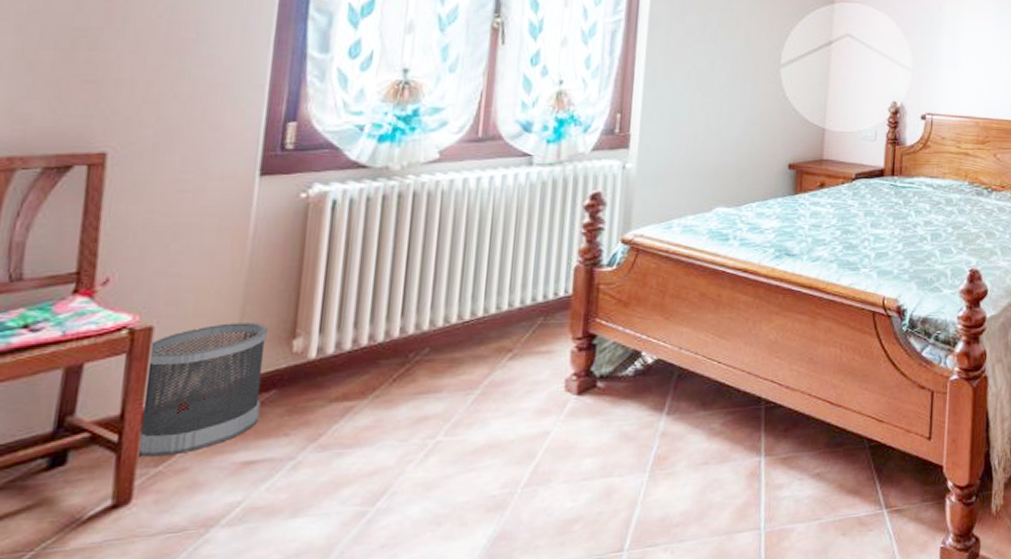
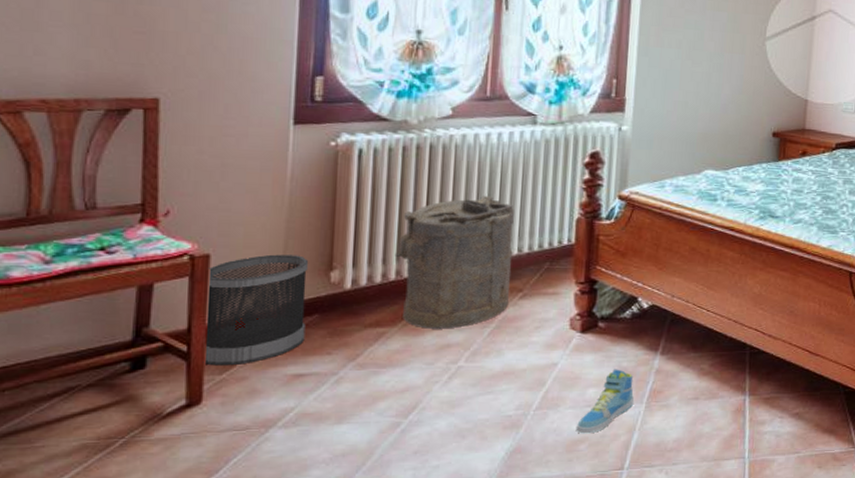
laundry hamper: none [368,245,505,400] -> present [394,195,514,329]
sneaker: none [569,434,637,512] -> present [575,369,635,434]

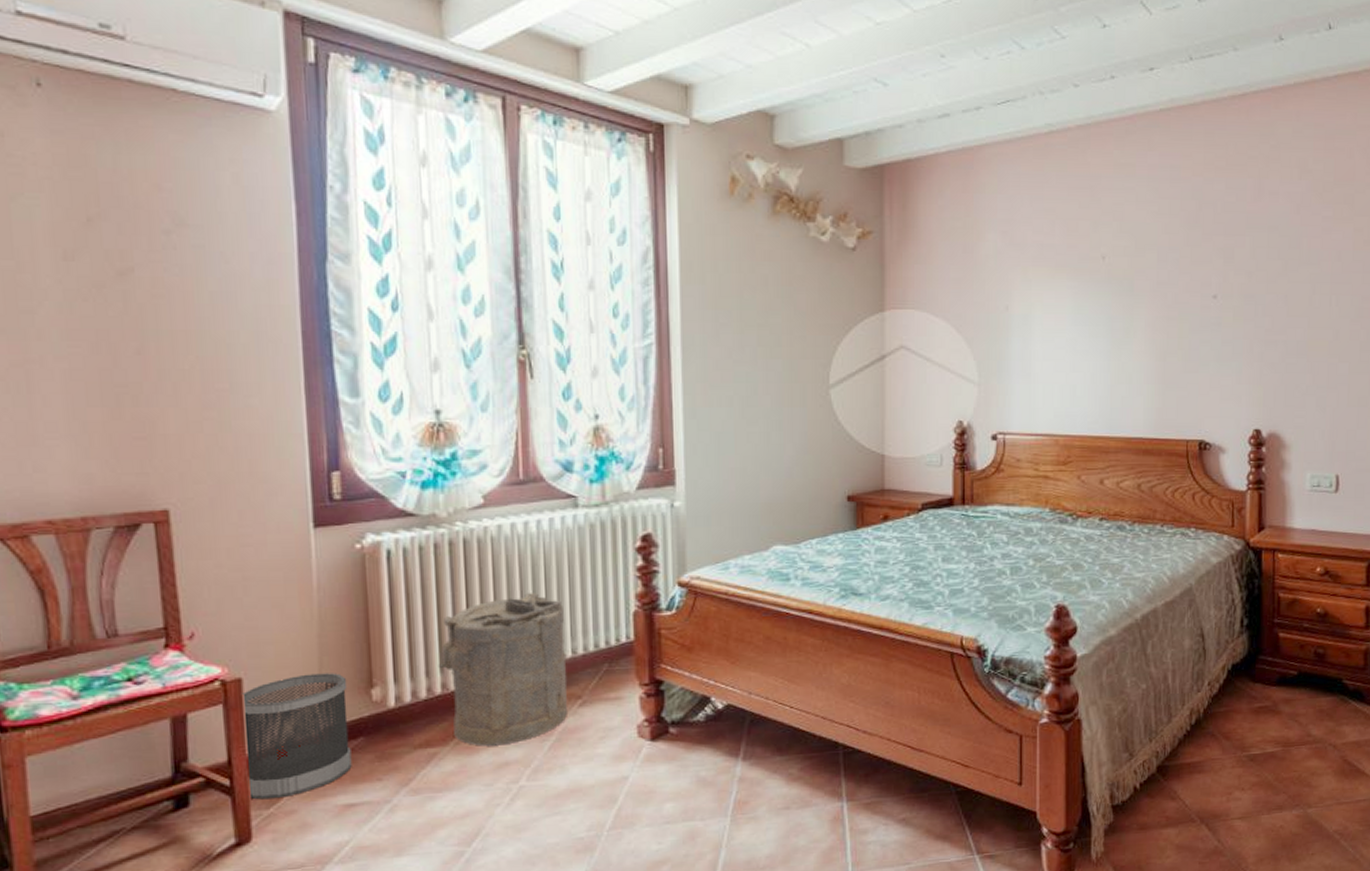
sneaker: present [575,369,635,434] -> none [655,779,718,854]

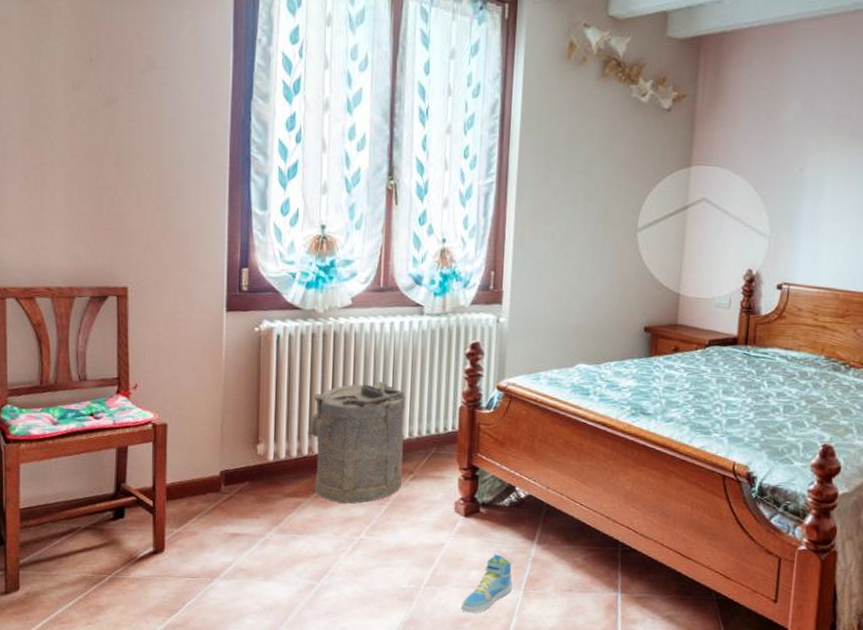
wastebasket: present [242,673,352,800] -> none [164,426,241,522]
sneaker: none [655,779,718,854] -> present [461,554,513,614]

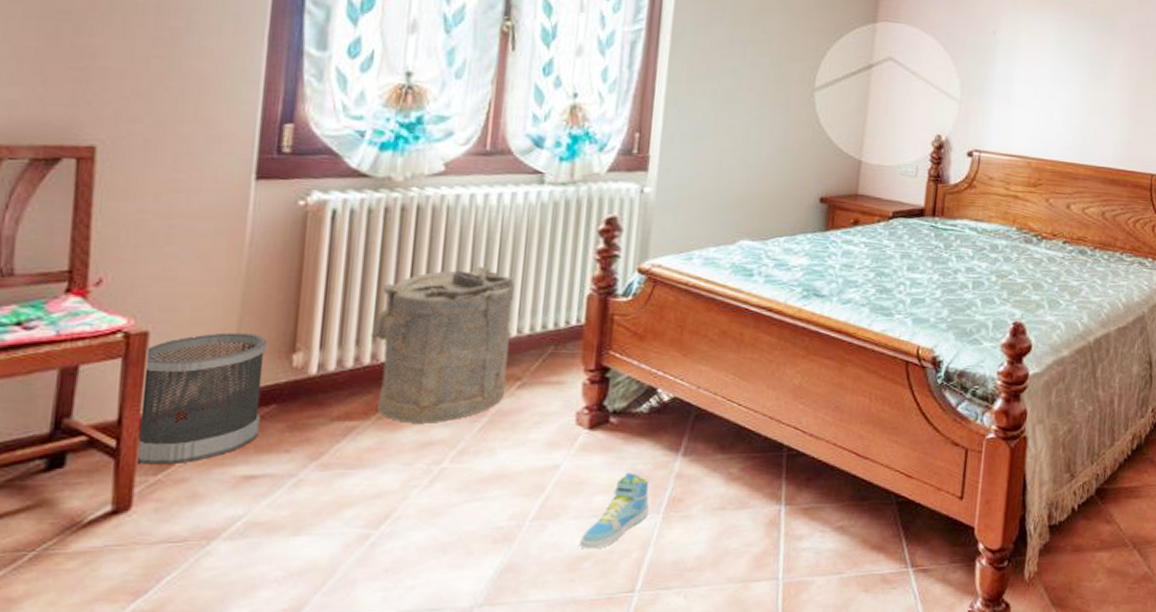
wastebasket: none [164,426,241,522] -> present [134,332,268,465]

